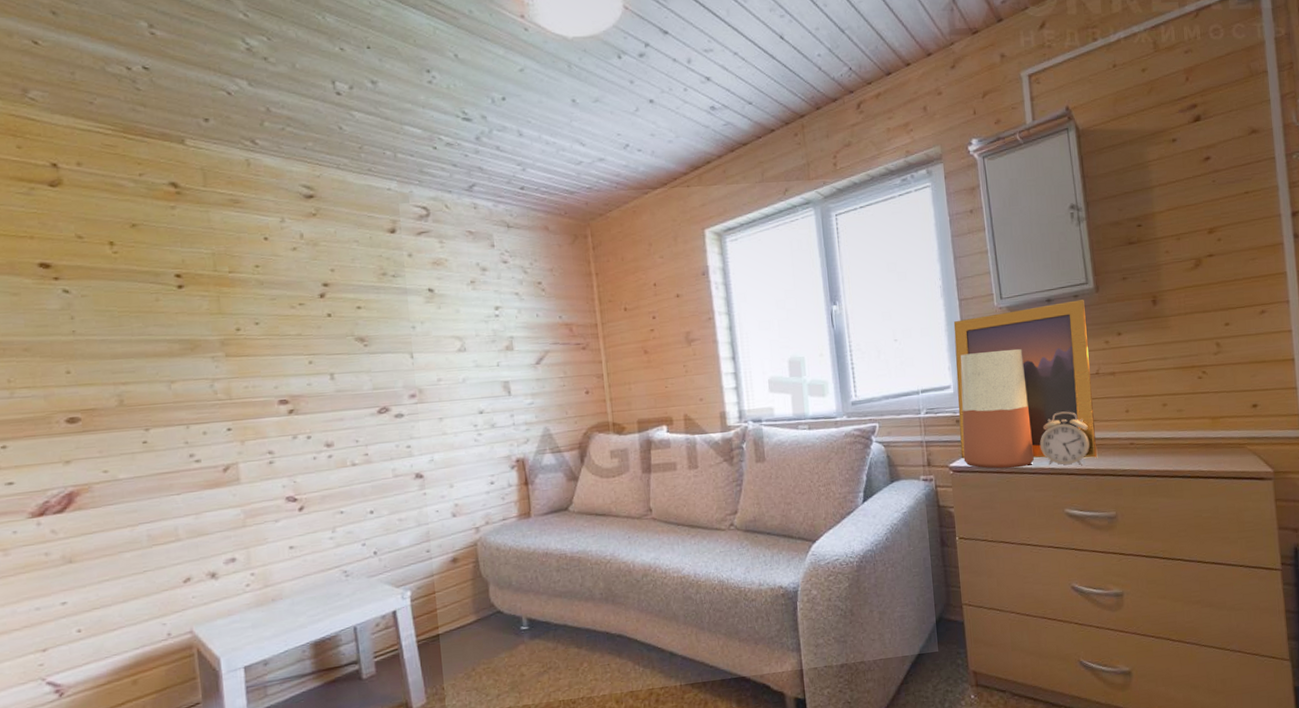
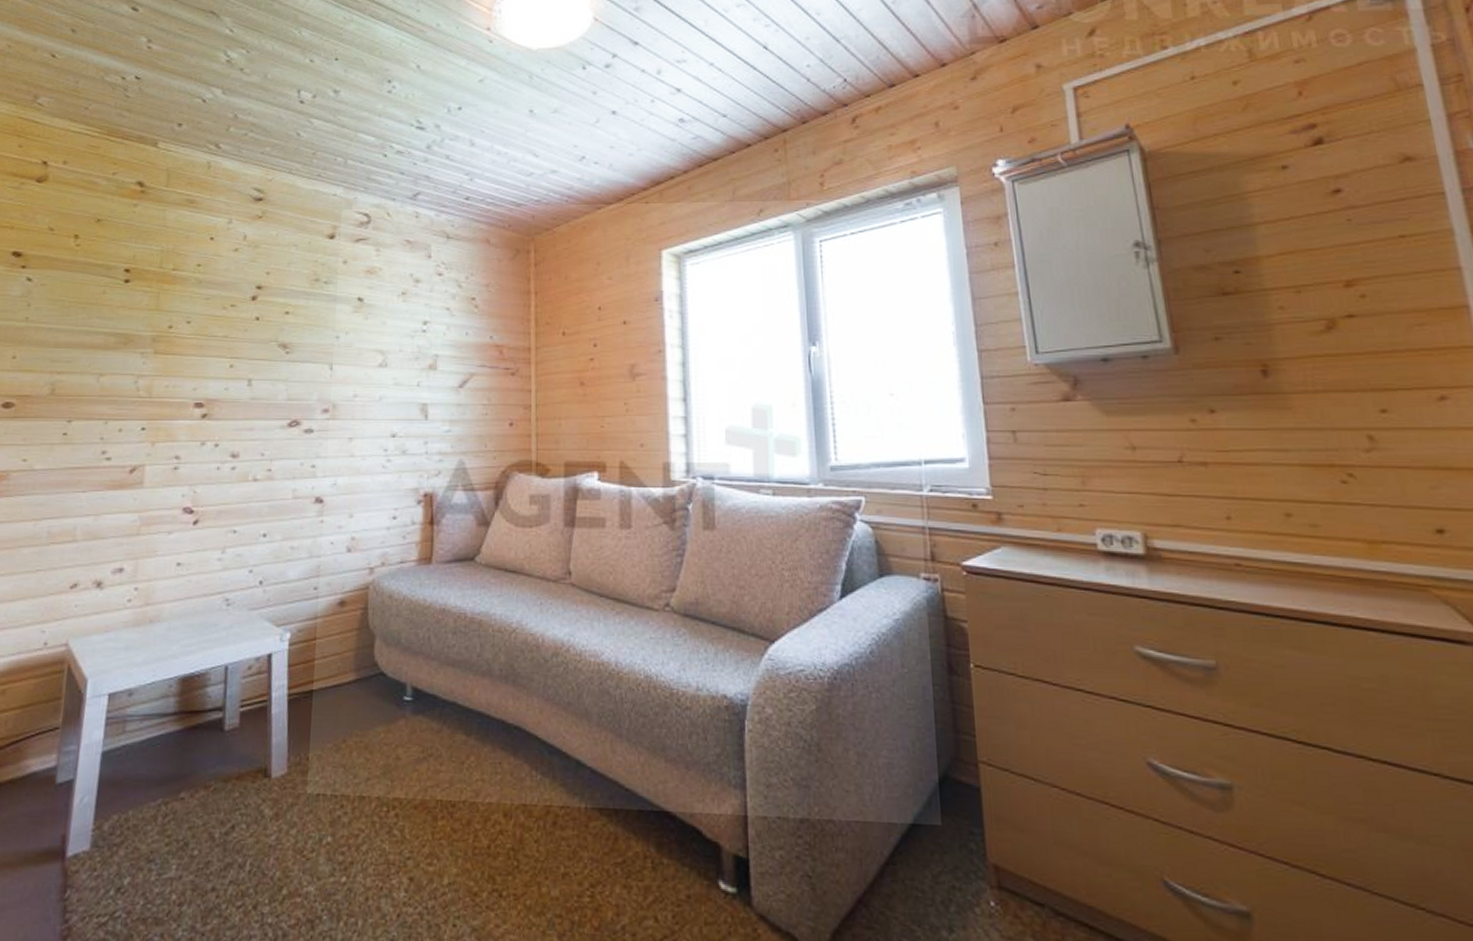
picture frame: present [953,299,1097,459] -> none [970,362,1183,578]
vase: present [960,349,1034,469] -> none [979,419,1086,579]
alarm clock: present [1040,411,1090,466] -> none [1095,508,1171,587]

